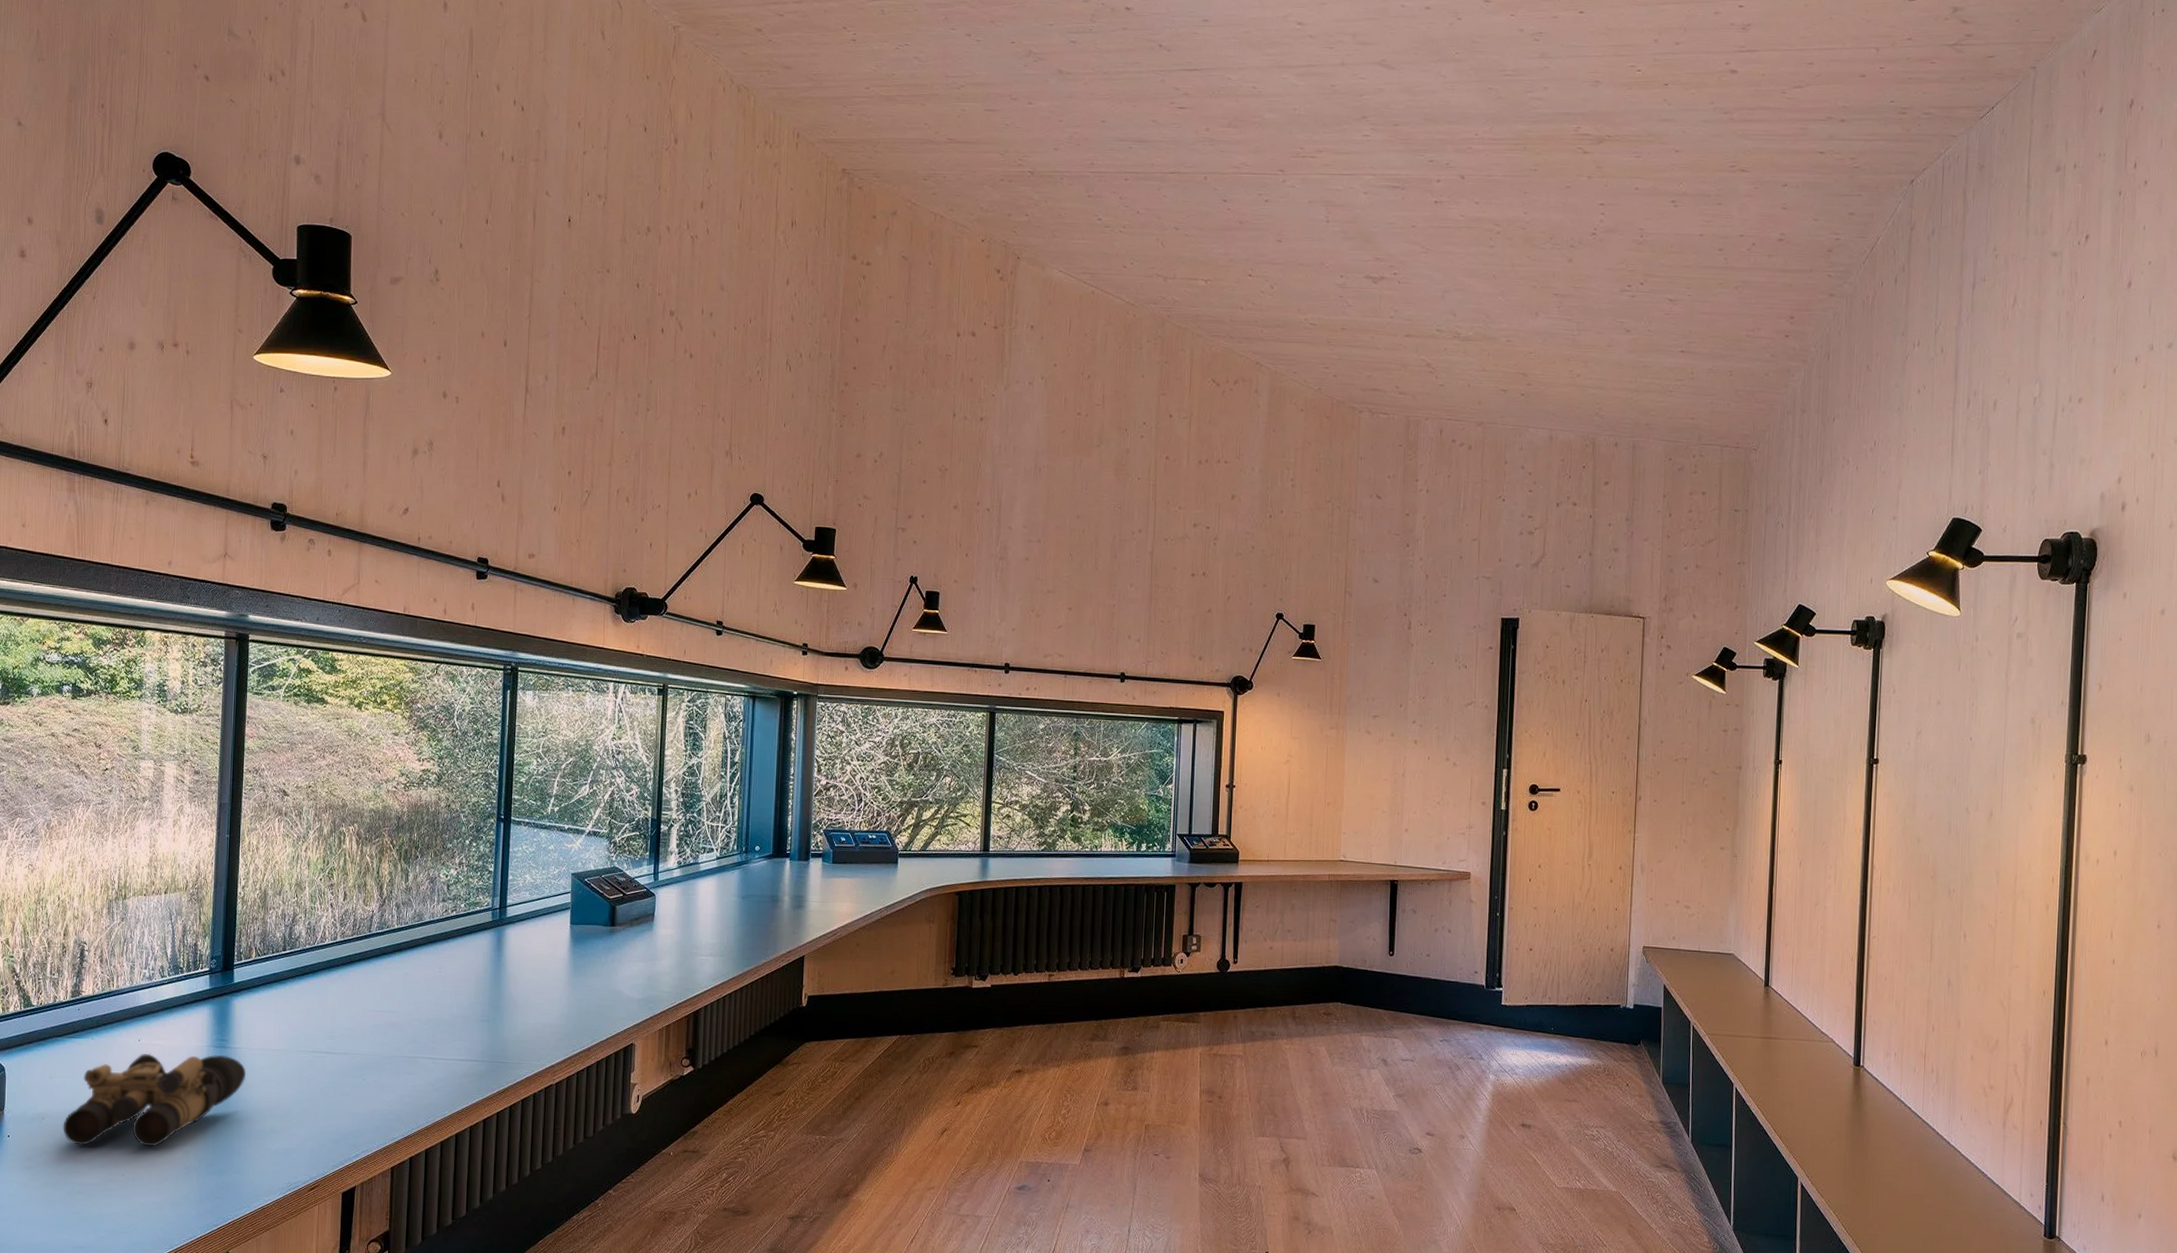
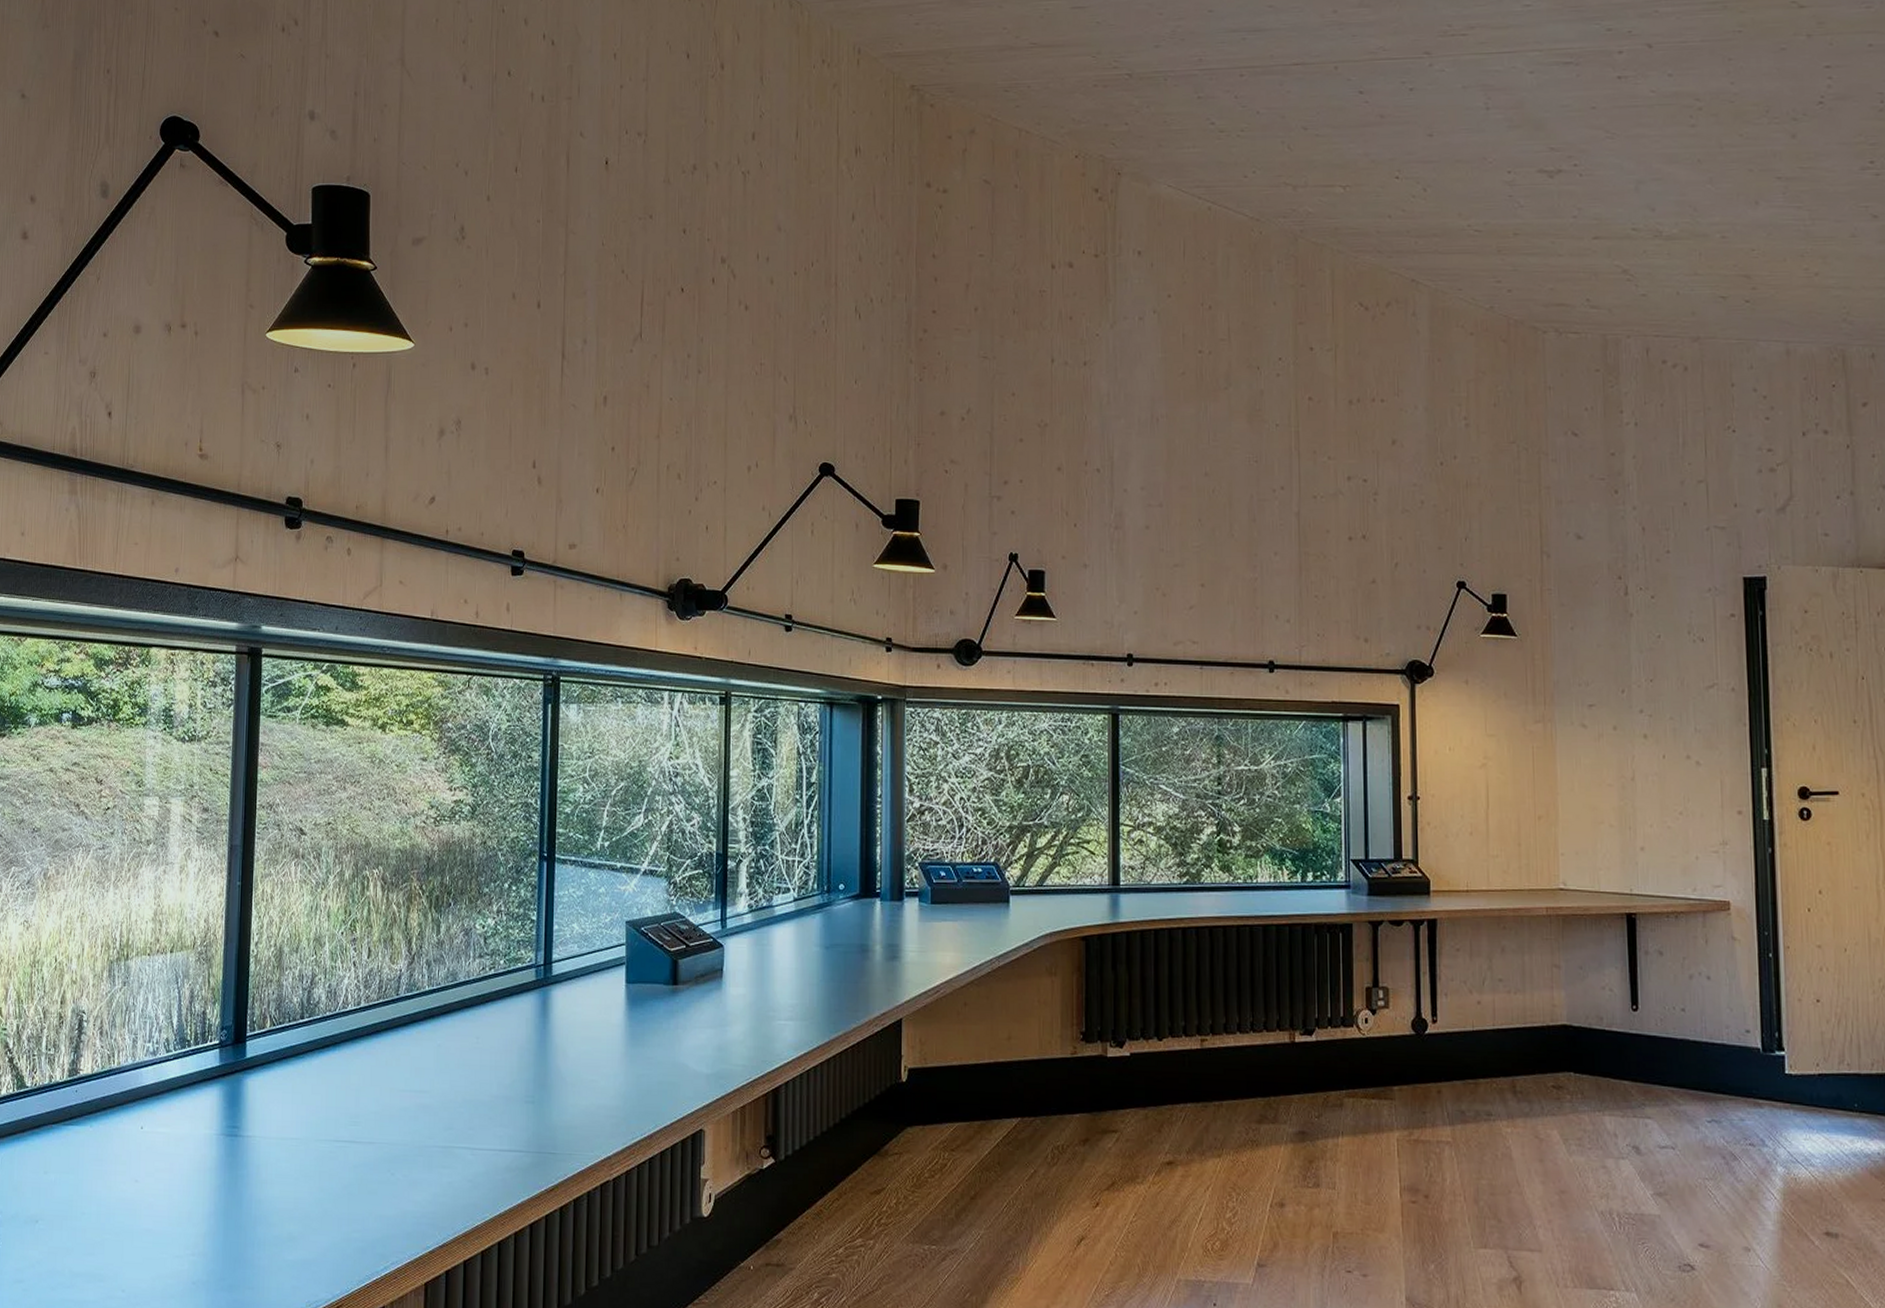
binoculars: present [63,1053,246,1147] -> none [58,1143,261,1257]

